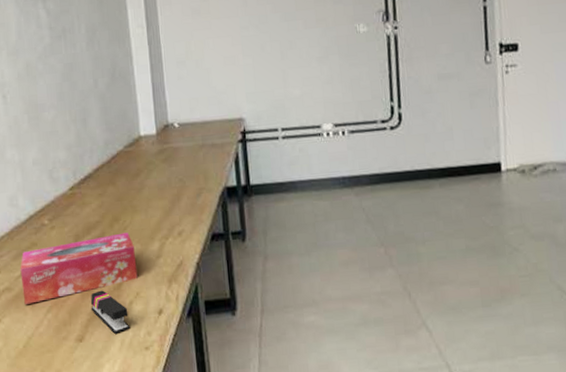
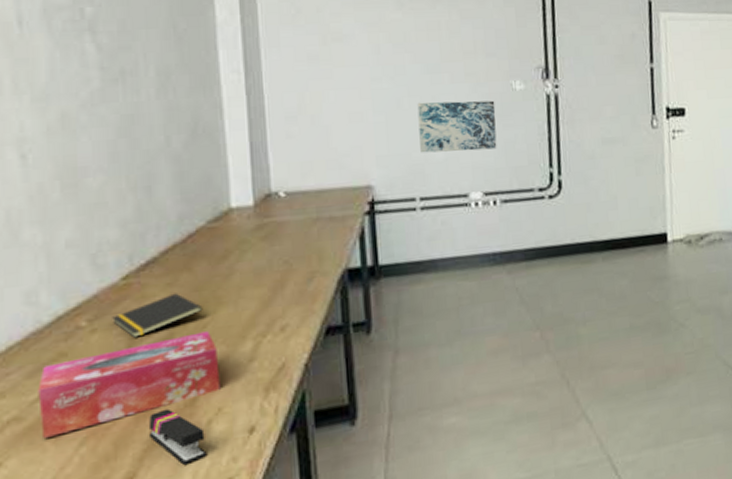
notepad: none [64,201,124,235] -> present [112,293,203,338]
wall art: none [277,42,345,90] -> present [417,100,497,153]

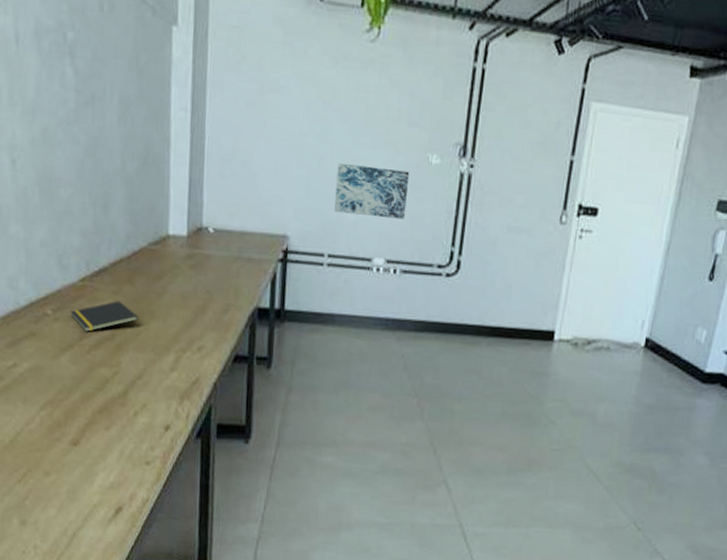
tissue box: present [38,331,221,438] -> none [14,338,147,398]
stapler: present [148,408,208,465] -> none [90,395,132,443]

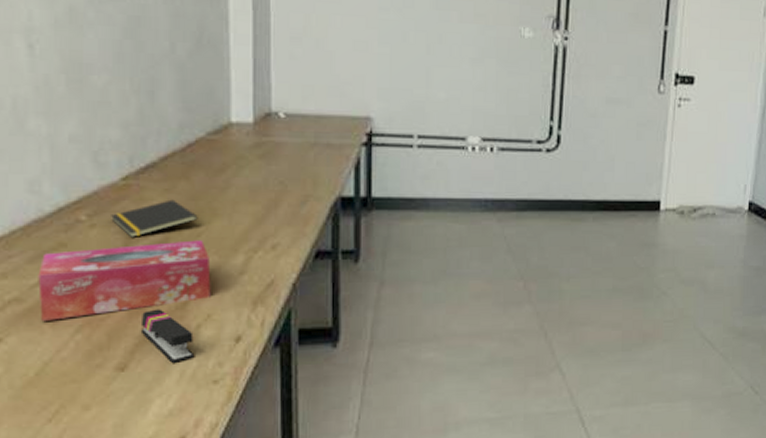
tissue box: none [14,338,147,398] -> present [38,240,211,321]
stapler: none [90,395,132,443] -> present [140,309,195,363]
wall art: present [334,162,410,219] -> none [422,38,502,95]

